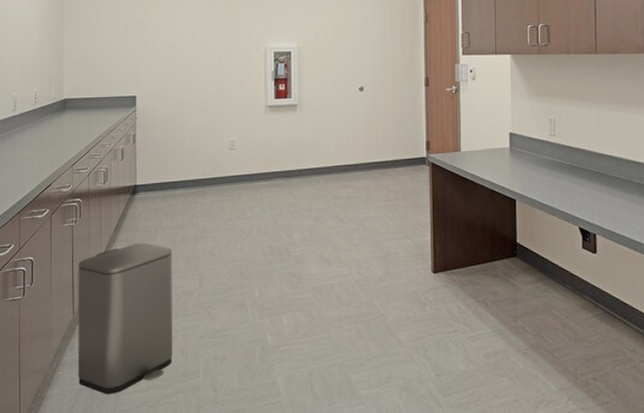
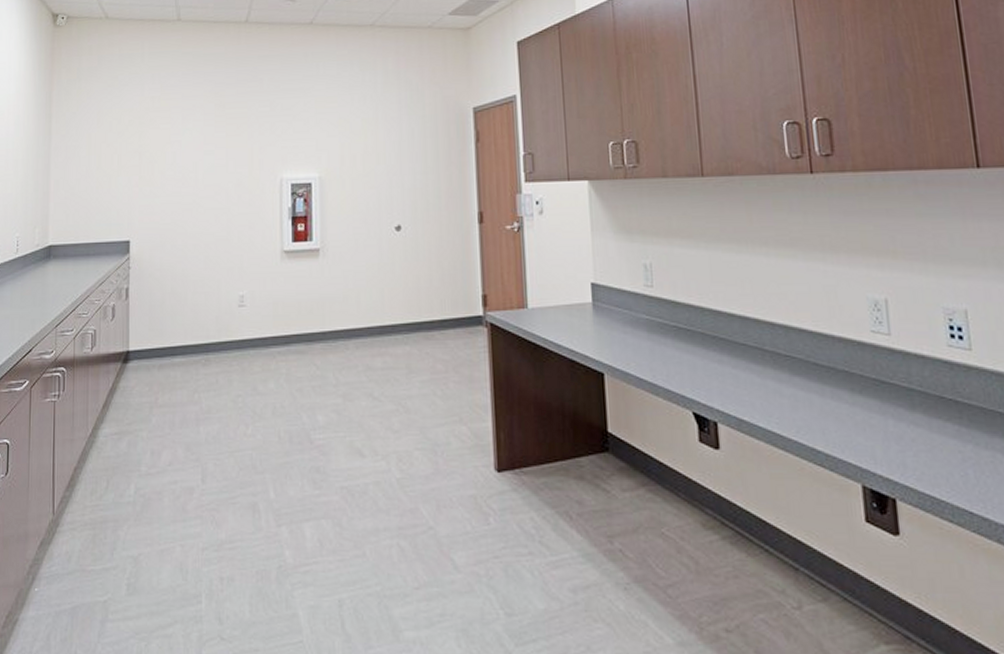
pedal bin: present [78,242,173,394] -> none [57,424,171,620]

